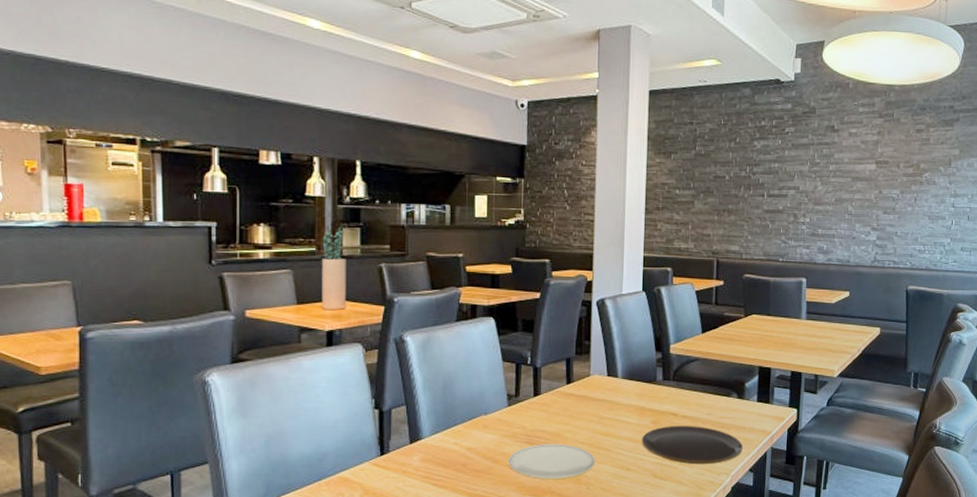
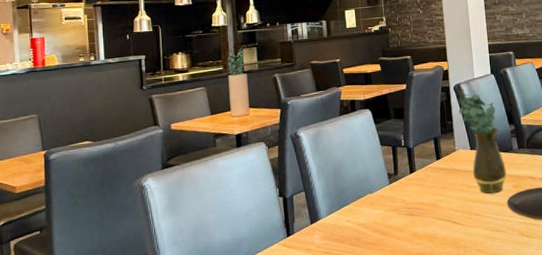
plate: present [508,444,595,480] -> none [394,213,469,247]
vase: none [599,308,646,427] -> present [458,92,507,194]

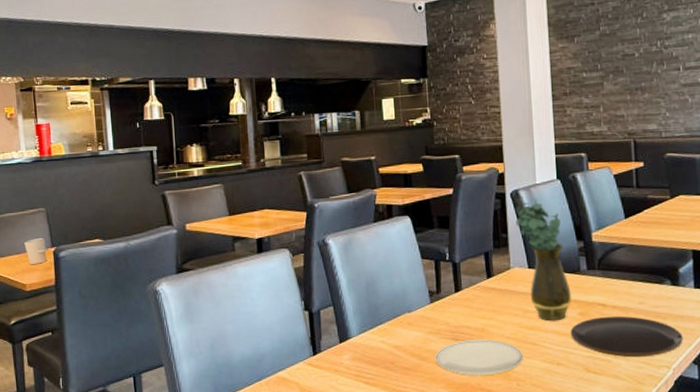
cup: none [16,141,40,169] -> present [24,237,49,265]
vase: present [227,45,250,118] -> none [247,137,272,220]
plate: none [394,213,469,247] -> present [435,339,524,377]

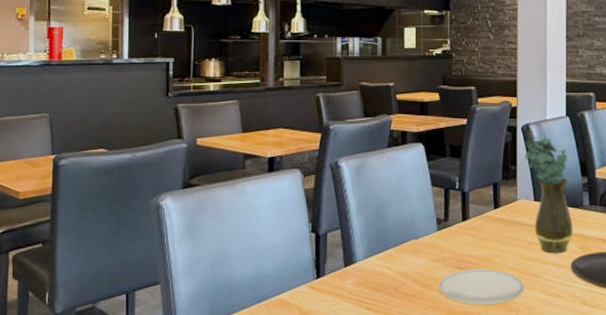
cup: present [24,237,49,265] -> none [22,143,48,172]

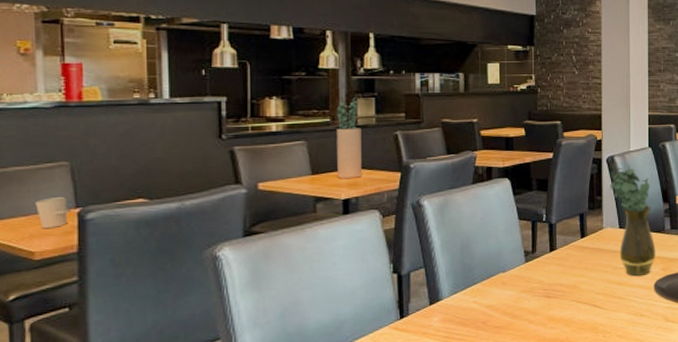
cup: none [22,143,48,172] -> present [35,196,71,229]
vase: none [265,57,287,138] -> present [336,94,362,180]
plate: present [438,269,524,306] -> none [527,295,611,331]

